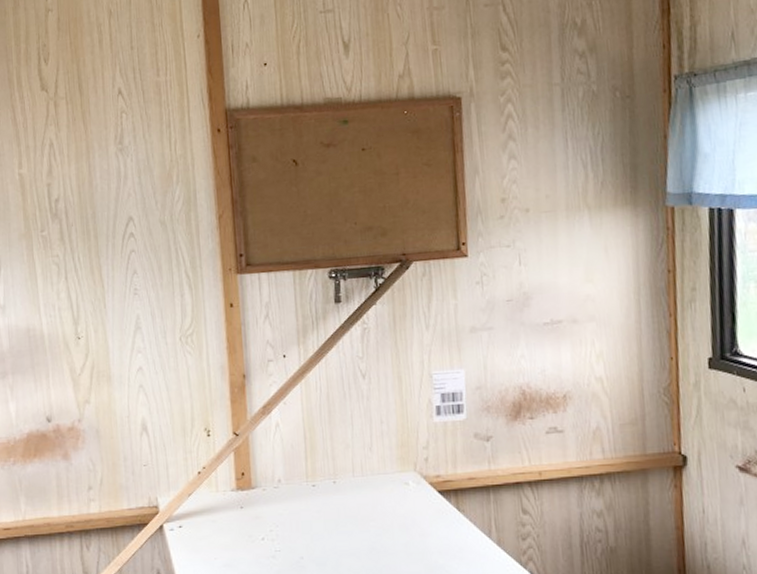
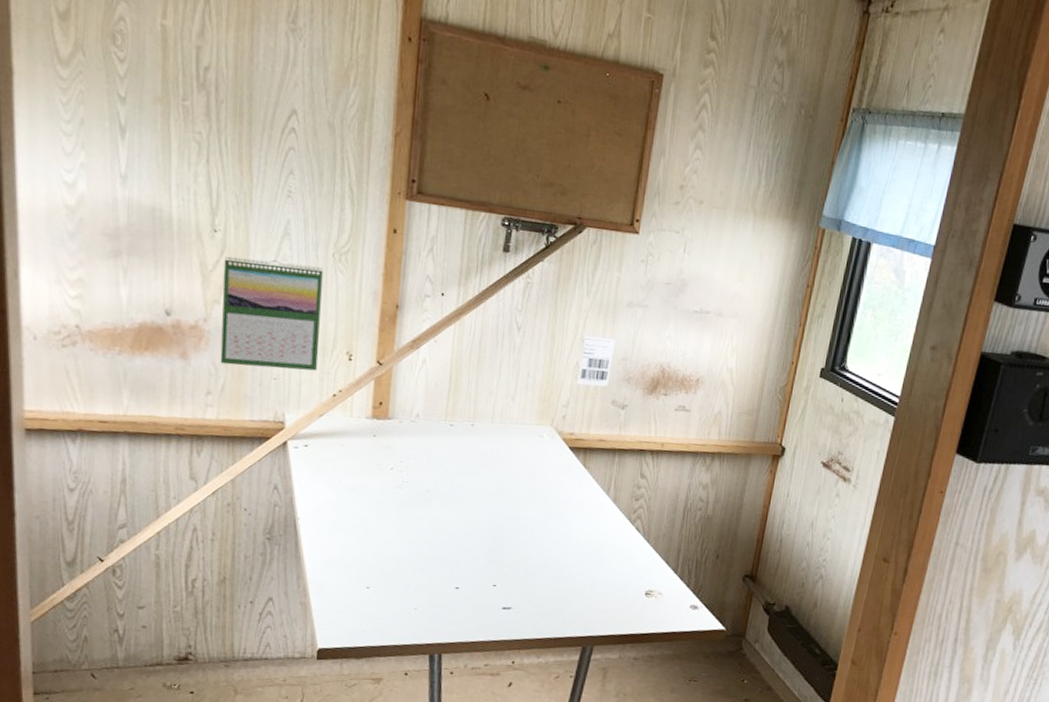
calendar: none [89,352,181,459] -> present [220,256,323,371]

